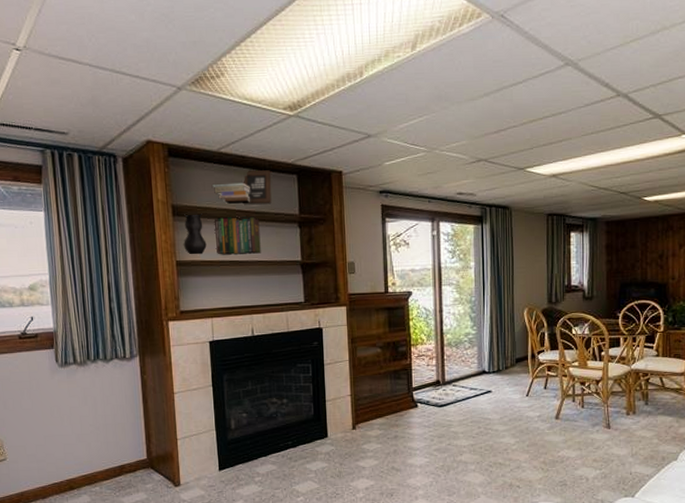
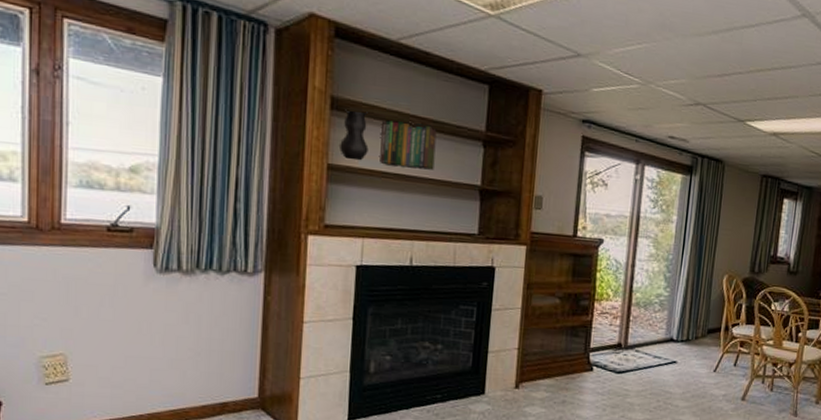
books: present [212,182,251,205] -> none [385,80,431,110]
picture frame: present [243,170,272,206] -> none [419,71,459,115]

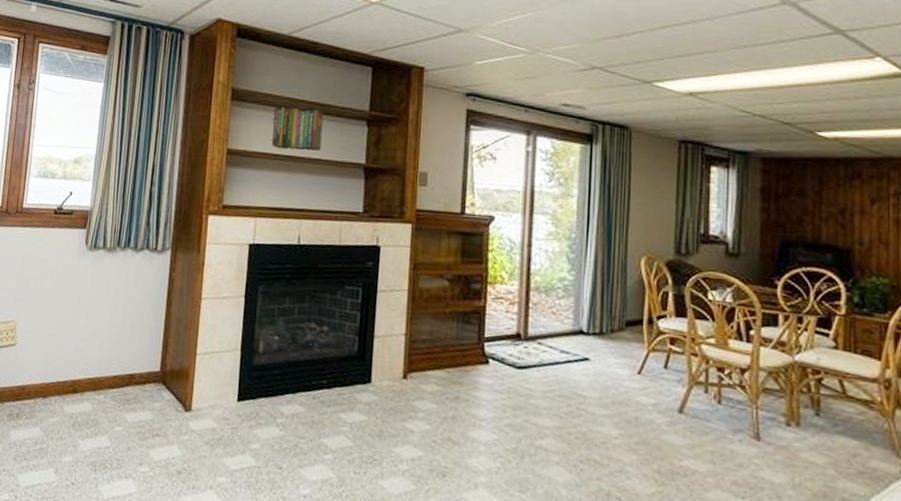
vase: present [340,109,369,161] -> none [238,99,263,145]

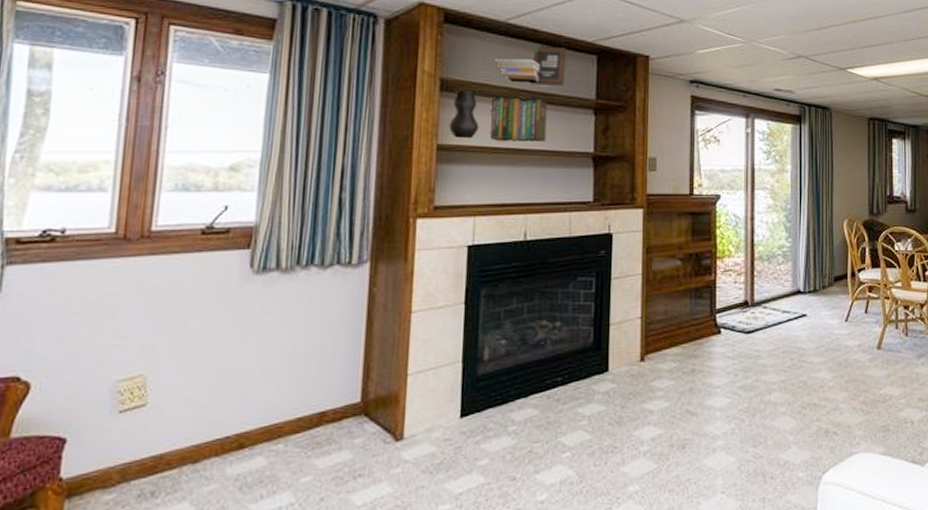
vase: none [238,99,263,145] -> present [449,90,479,139]
books: none [278,69,319,95] -> present [494,58,540,84]
picture frame: none [308,59,344,97] -> present [529,47,567,86]

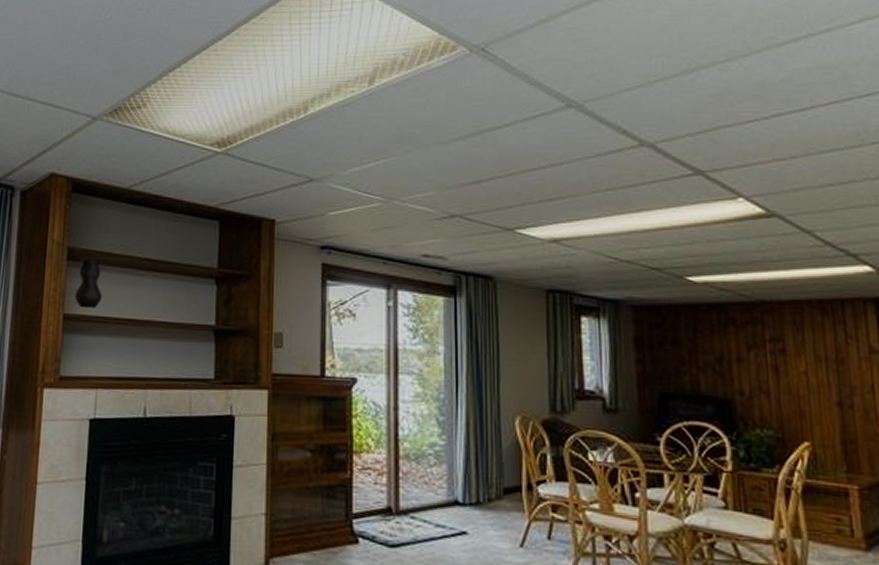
books: present [490,94,547,143] -> none [113,263,168,313]
books: present [494,58,540,84] -> none [118,226,162,252]
picture frame: present [529,47,567,86] -> none [151,213,189,254]

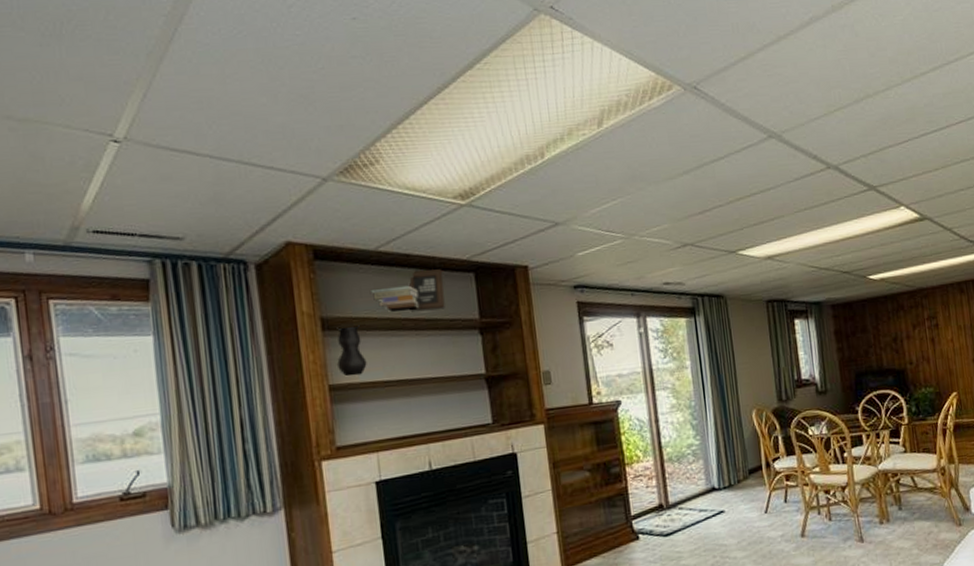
books: none [118,226,162,252] -> present [371,285,420,313]
picture frame: none [151,213,189,254] -> present [408,269,445,313]

